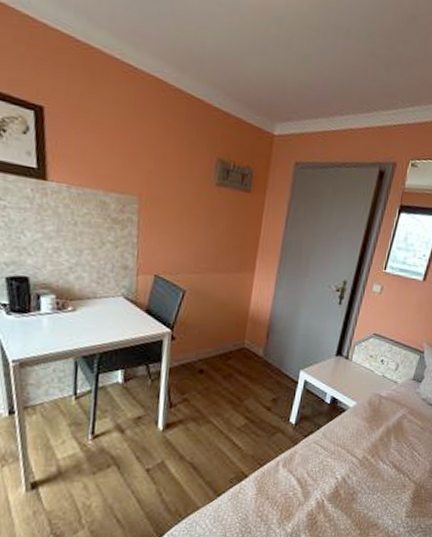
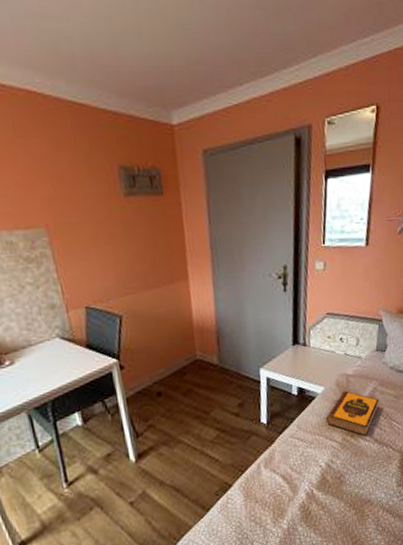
hardback book: none [351,411,406,459] -> present [325,391,379,436]

